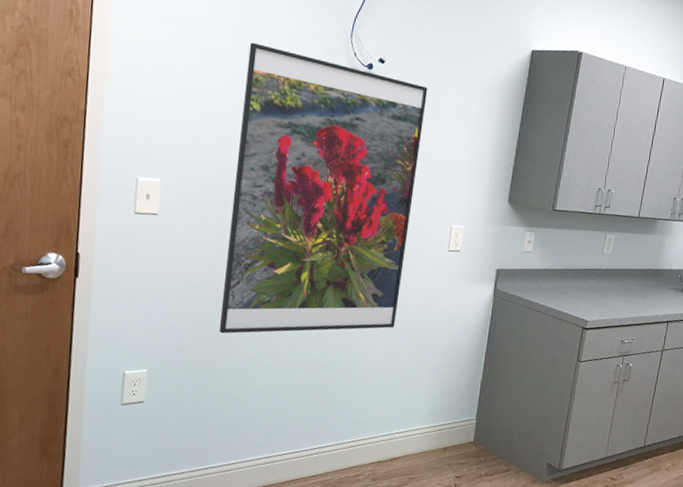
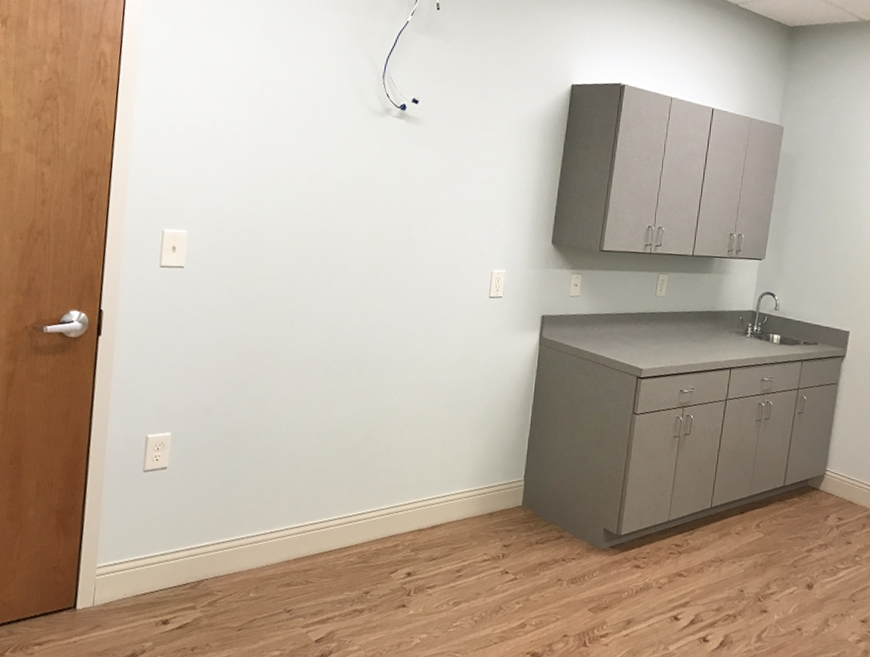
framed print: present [219,42,428,334] -> none [247,87,464,393]

